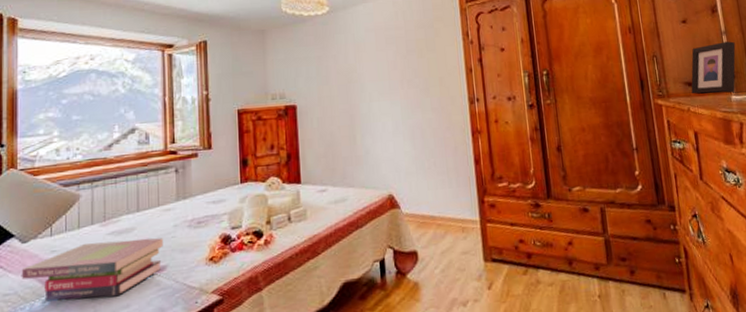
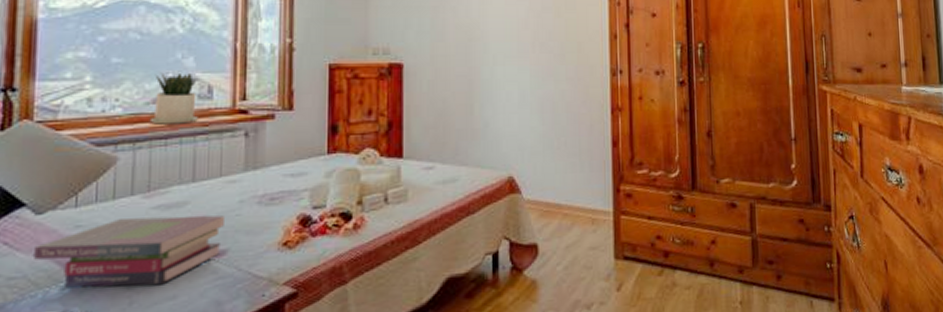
planter: none [102,124,139,167] -> present [149,72,198,125]
picture frame: present [691,41,736,95] -> none [859,25,911,83]

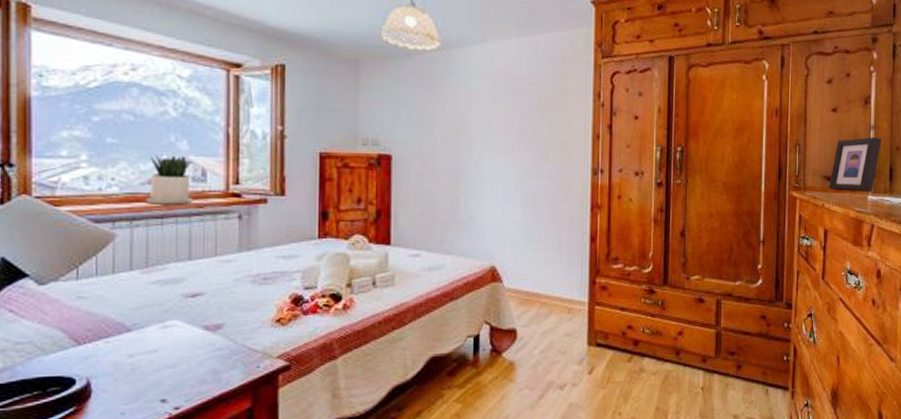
books: present [34,215,224,288] -> none [39,291,220,355]
picture frame: none [859,25,911,83] -> present [829,137,882,192]

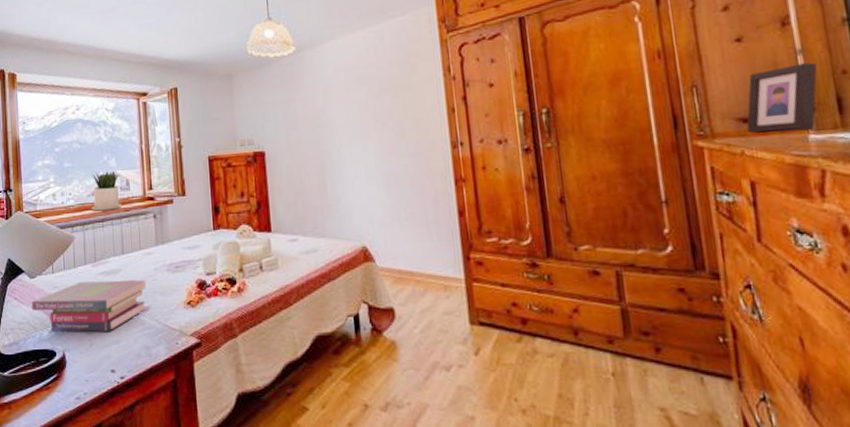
books: none [39,291,220,355] -> present [32,280,146,333]

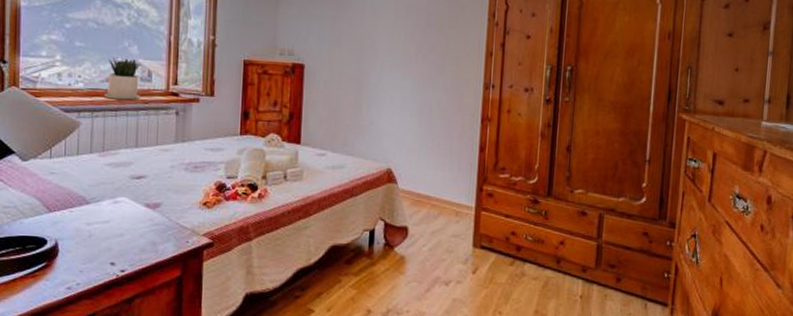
books: present [32,280,146,333] -> none [22,171,159,225]
picture frame: present [746,62,818,134] -> none [720,63,780,118]

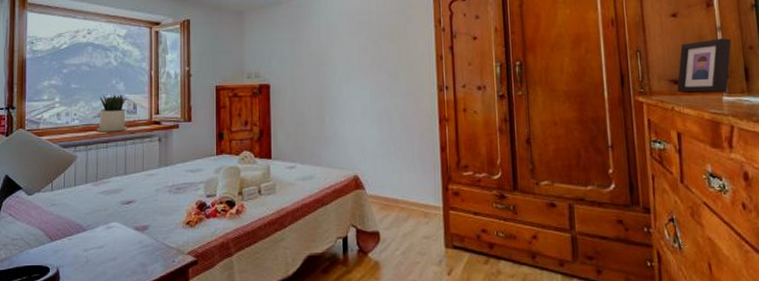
picture frame: none [720,63,780,118] -> present [677,38,732,94]

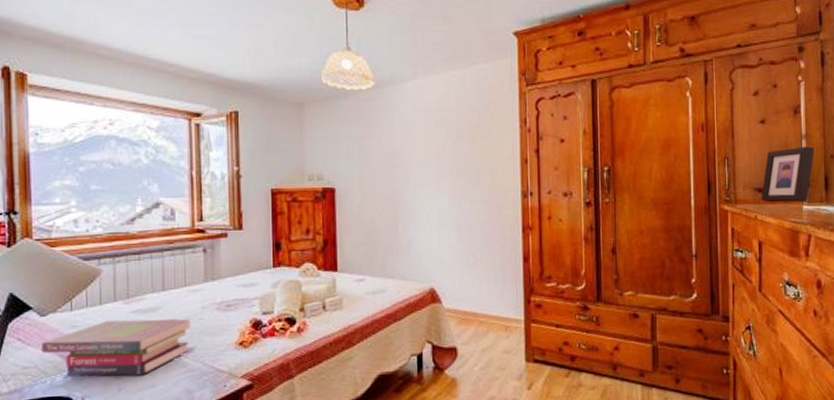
books: none [28,199,146,250] -> present [42,319,190,377]
planter: present [96,94,127,132] -> none [124,197,164,242]

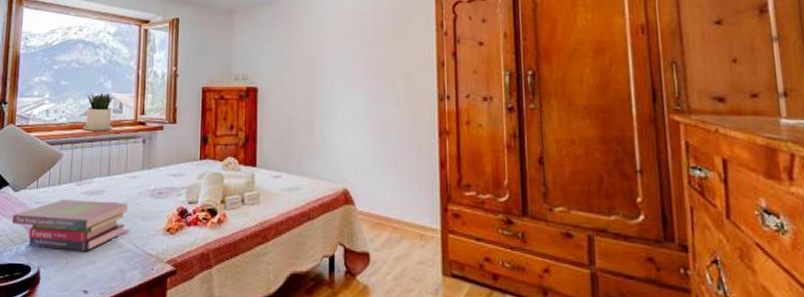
planter: none [124,197,164,242] -> present [82,92,113,131]
picture frame: present [761,146,815,203] -> none [722,50,792,114]

